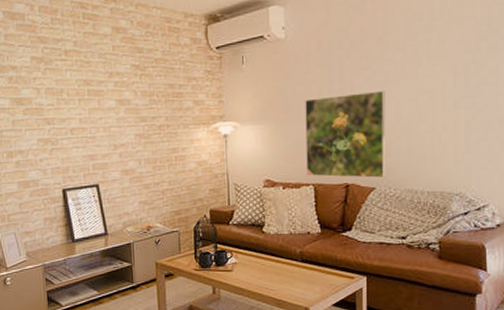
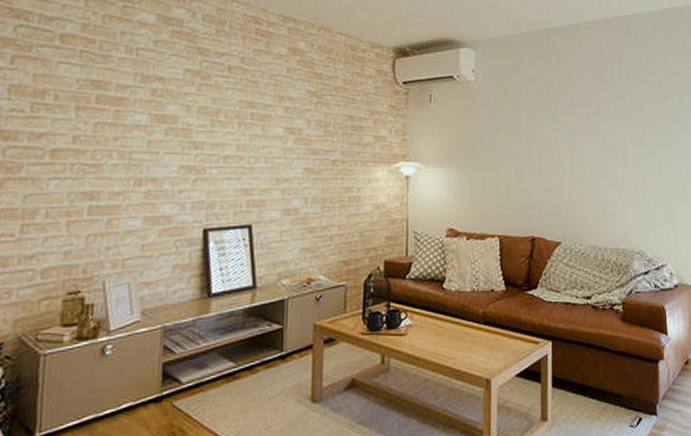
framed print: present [305,90,386,179] -> none [492,142,571,233]

